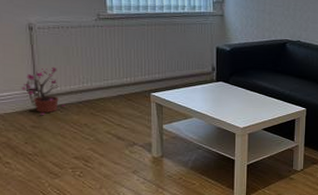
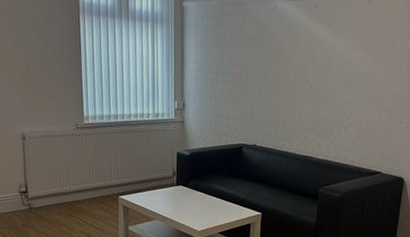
potted plant: present [21,66,66,116] -> none [15,171,49,216]

